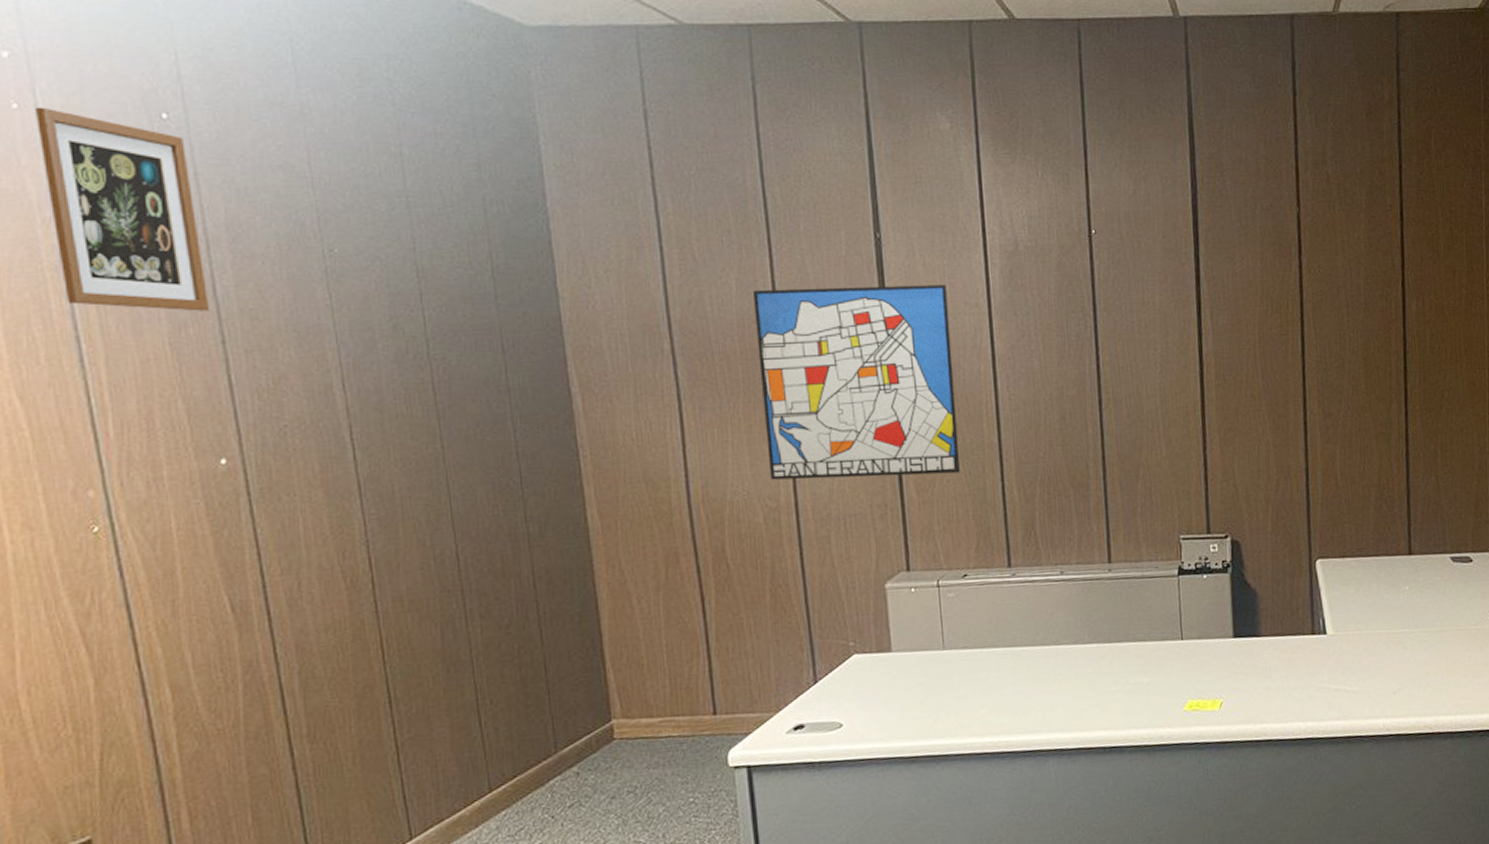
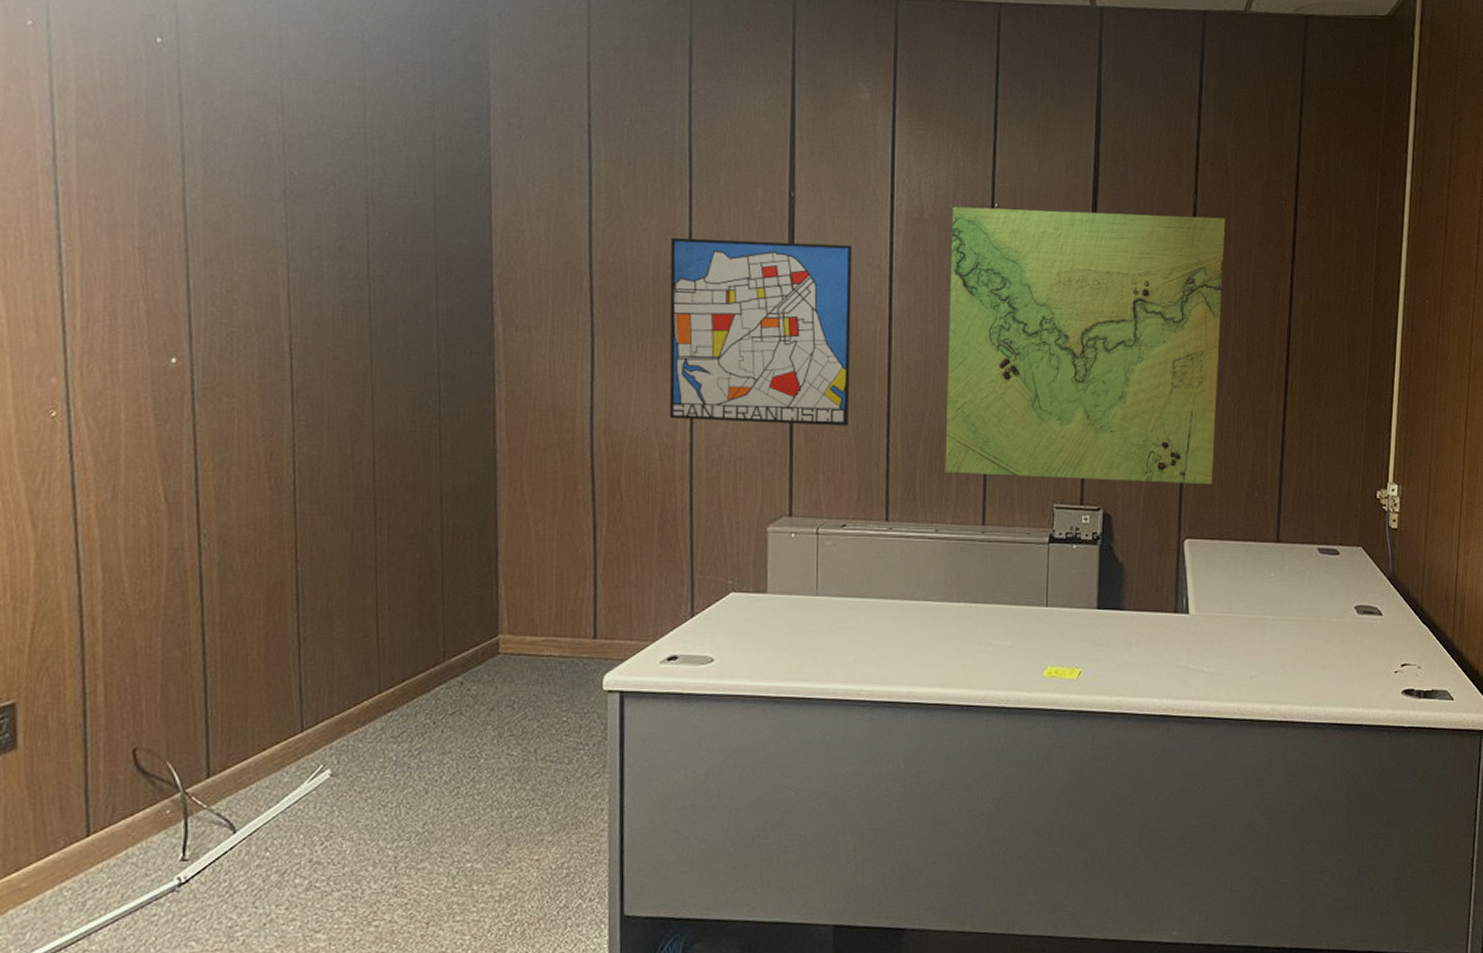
picture frame: present [36,107,209,311] -> none [47,24,178,221]
map: none [1047,228,1340,513] -> present [944,206,1226,485]

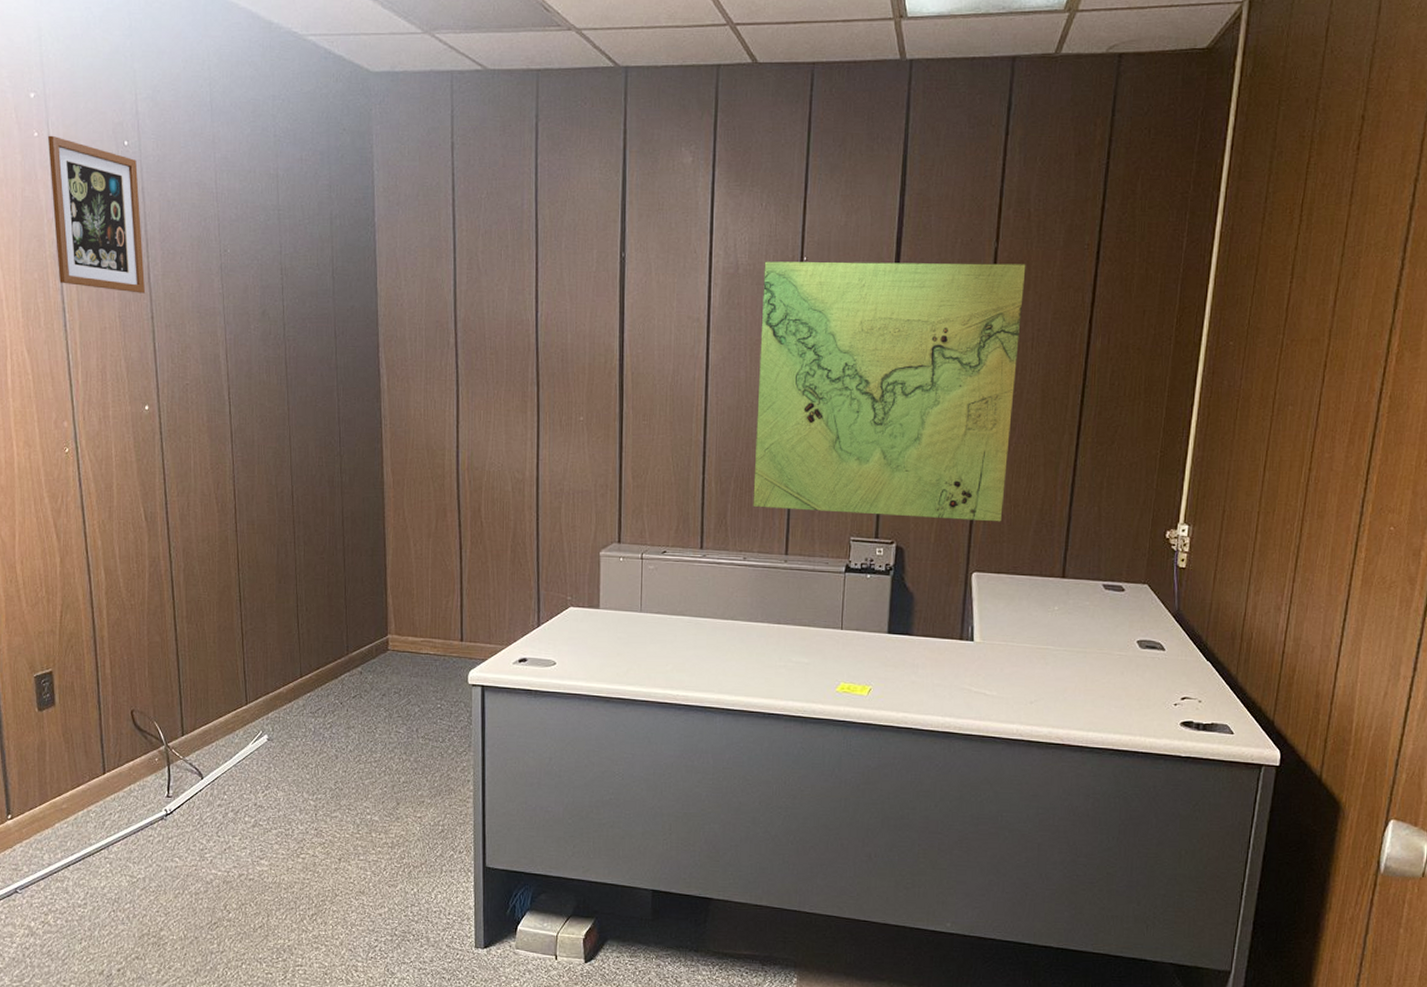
picture frame: none [47,24,178,221] -> present [48,135,145,293]
wall art: present [669,237,852,426] -> none [519,297,675,464]

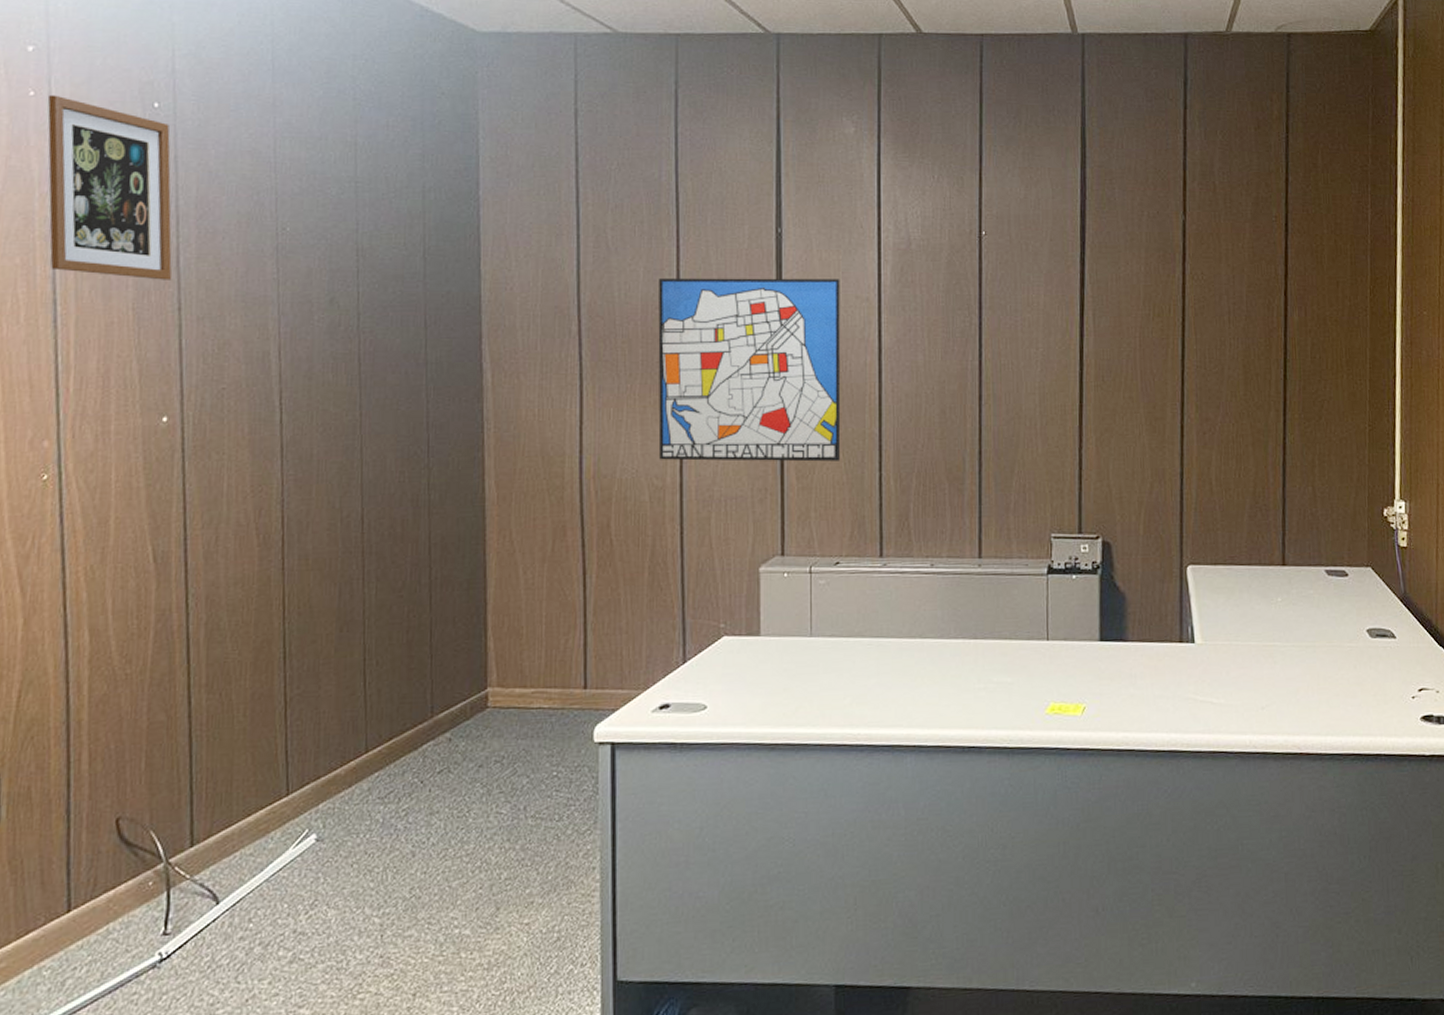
wall art: none [519,297,675,464] -> present [658,277,841,462]
map: present [753,261,1026,522] -> none [938,236,1216,509]

